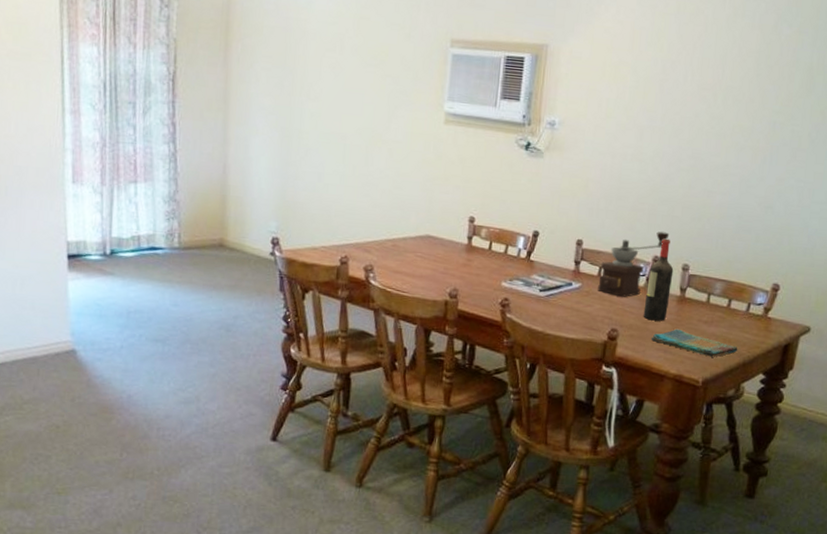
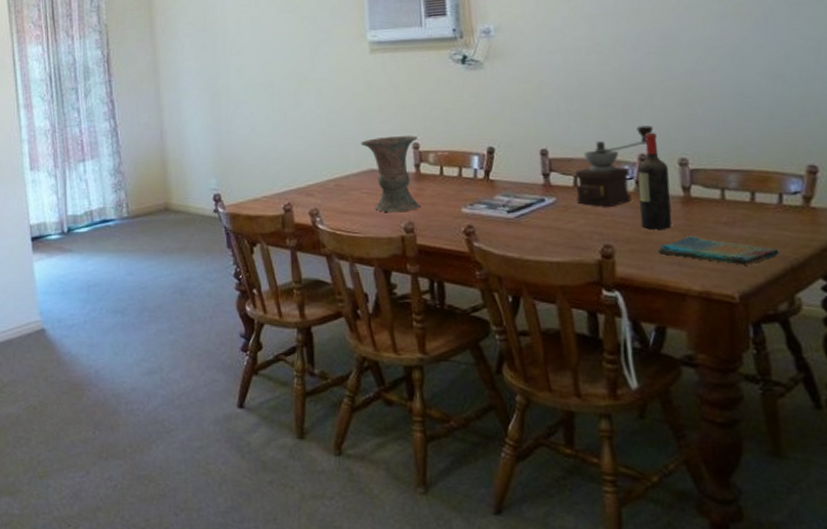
vase: none [421,206,475,279] -> present [360,135,421,213]

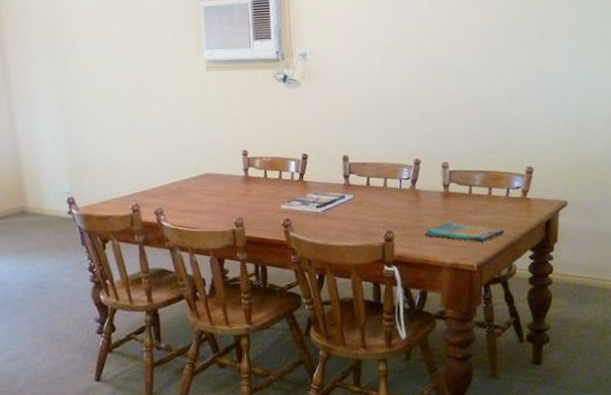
vase: present [360,135,421,213] -> none [198,144,249,210]
coffee grinder: present [575,125,654,207] -> none [368,136,426,201]
wine bottle: present [637,132,672,230] -> none [413,142,435,218]

